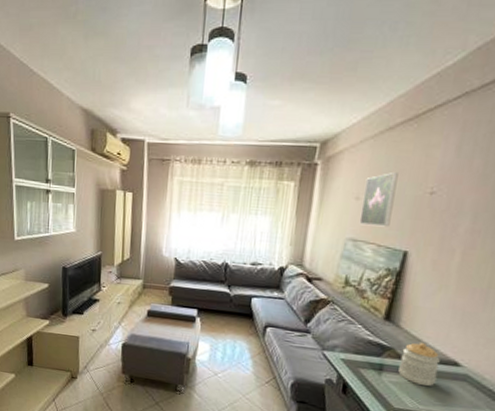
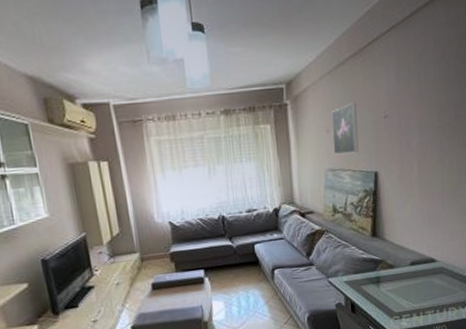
jar: present [398,342,440,387] -> none [391,248,421,287]

